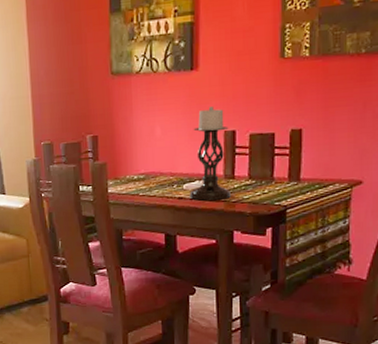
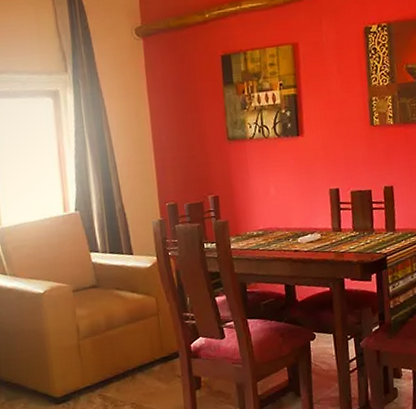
candle holder: present [189,107,231,201] -> none [303,168,339,252]

